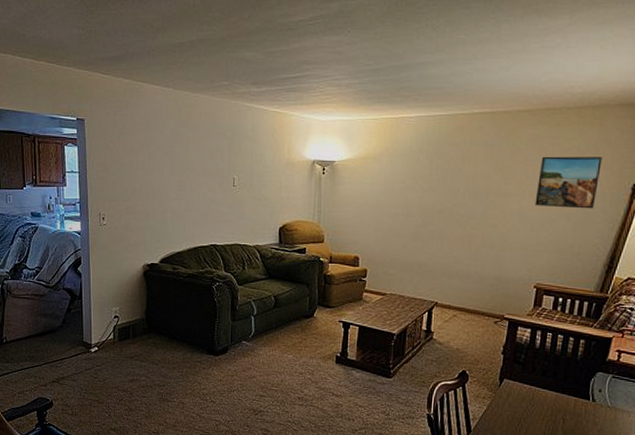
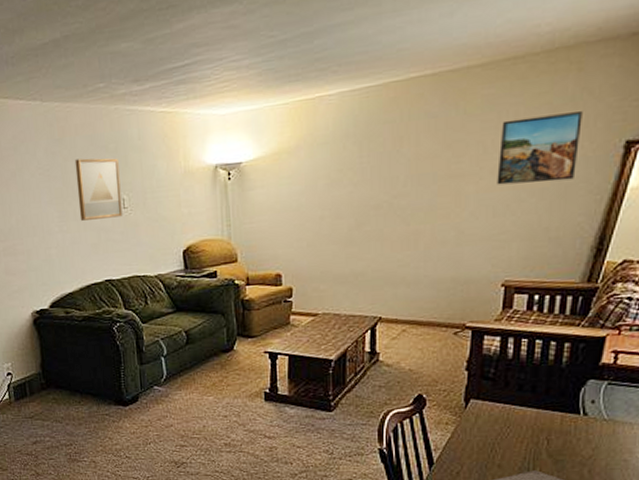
wall art: none [195,140,233,193] -> present [74,158,123,221]

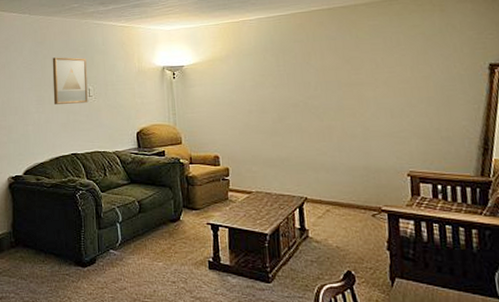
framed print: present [497,111,583,185] -> none [387,40,454,93]

